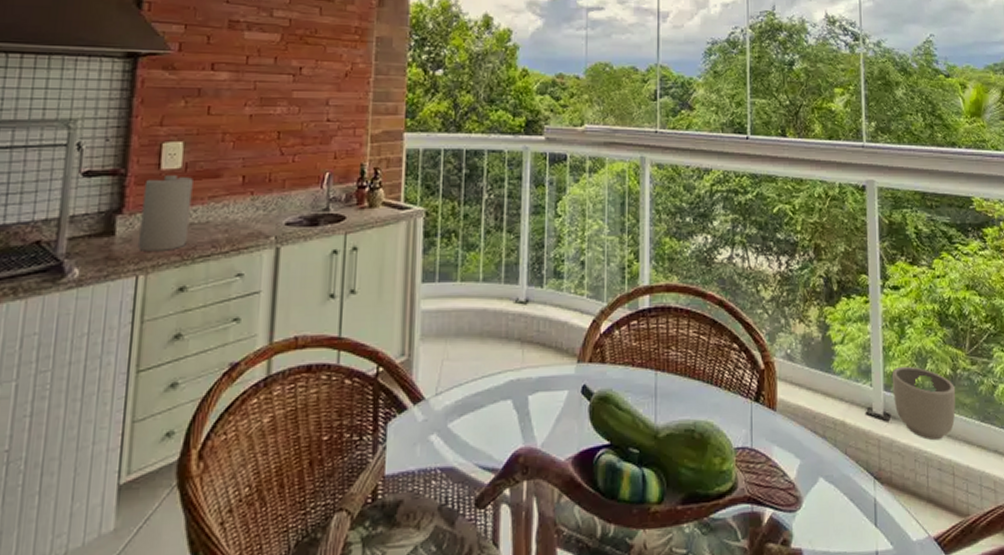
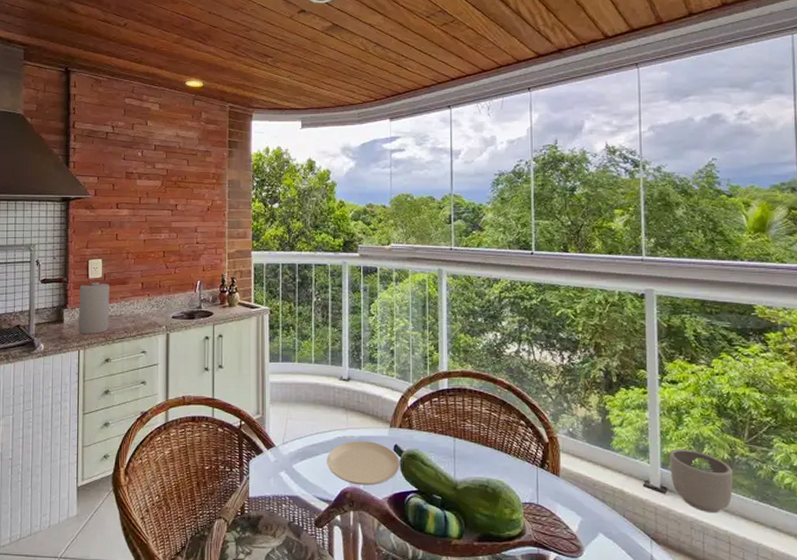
plate: none [495,383,589,444] -> present [327,441,400,486]

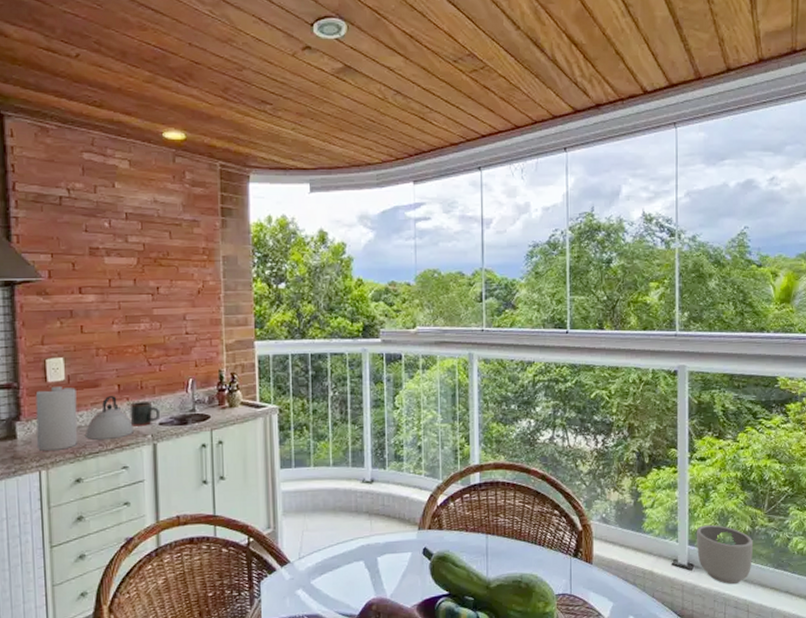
kettle: none [115,292,152,329] -> present [86,396,134,441]
mug: none [149,298,173,318] -> present [129,402,159,426]
plate: present [327,441,400,486] -> none [350,546,430,595]

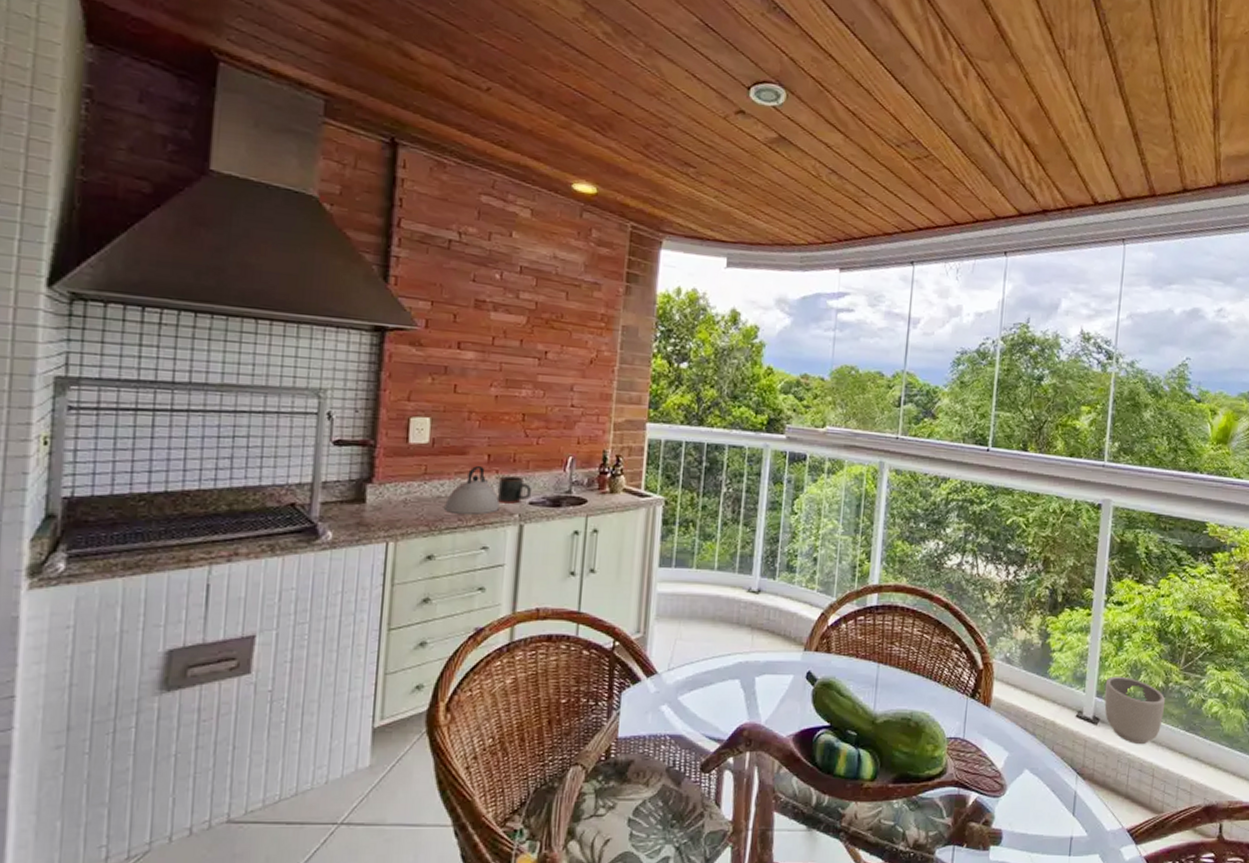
paper towel holder: present [35,387,78,451] -> none [387,449,440,521]

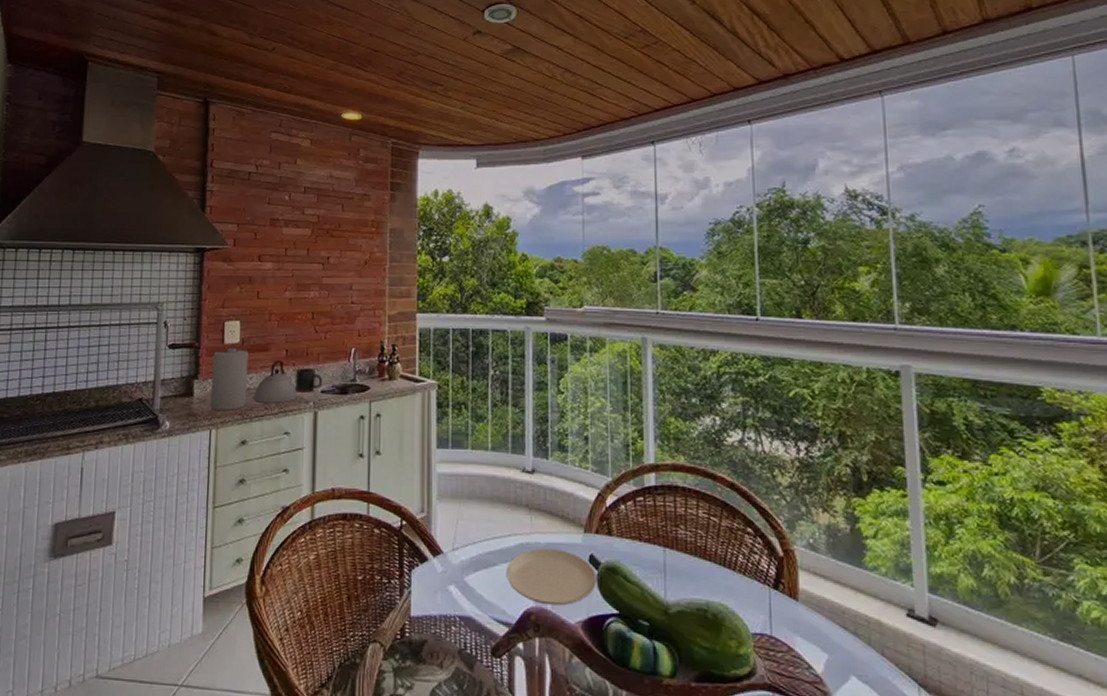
paper towel holder: none [387,449,440,521] -> present [209,349,249,411]
plate: none [722,667,813,721] -> present [507,548,597,606]
planter: present [1104,676,1166,745] -> none [938,568,1024,655]

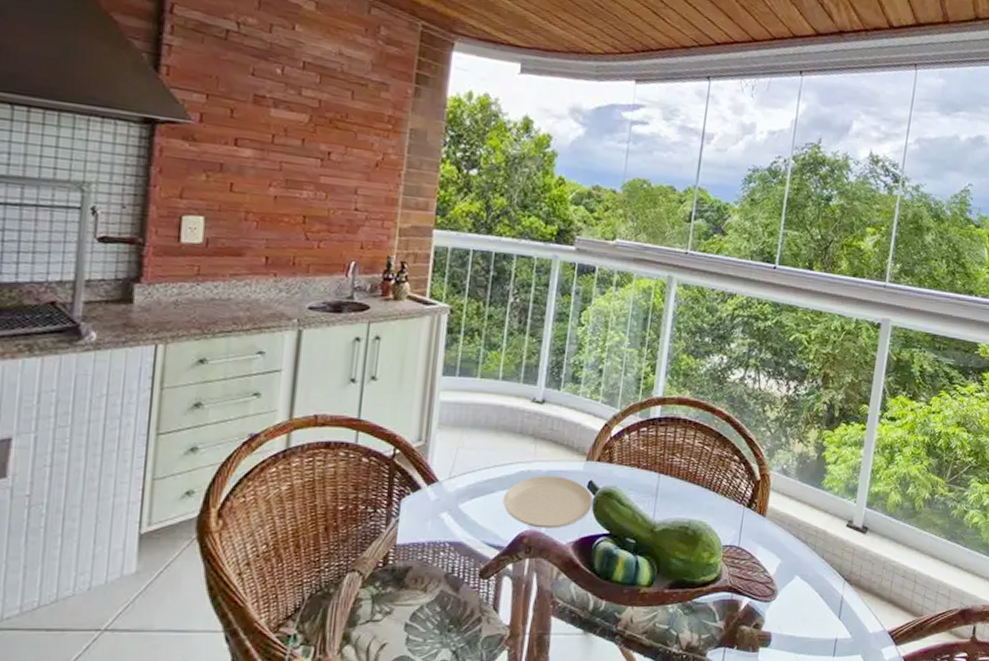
paper towel holder: present [209,349,249,411] -> none [156,249,214,324]
kettle: present [254,361,297,405] -> none [218,268,278,319]
mug: present [294,368,322,393] -> none [274,279,311,308]

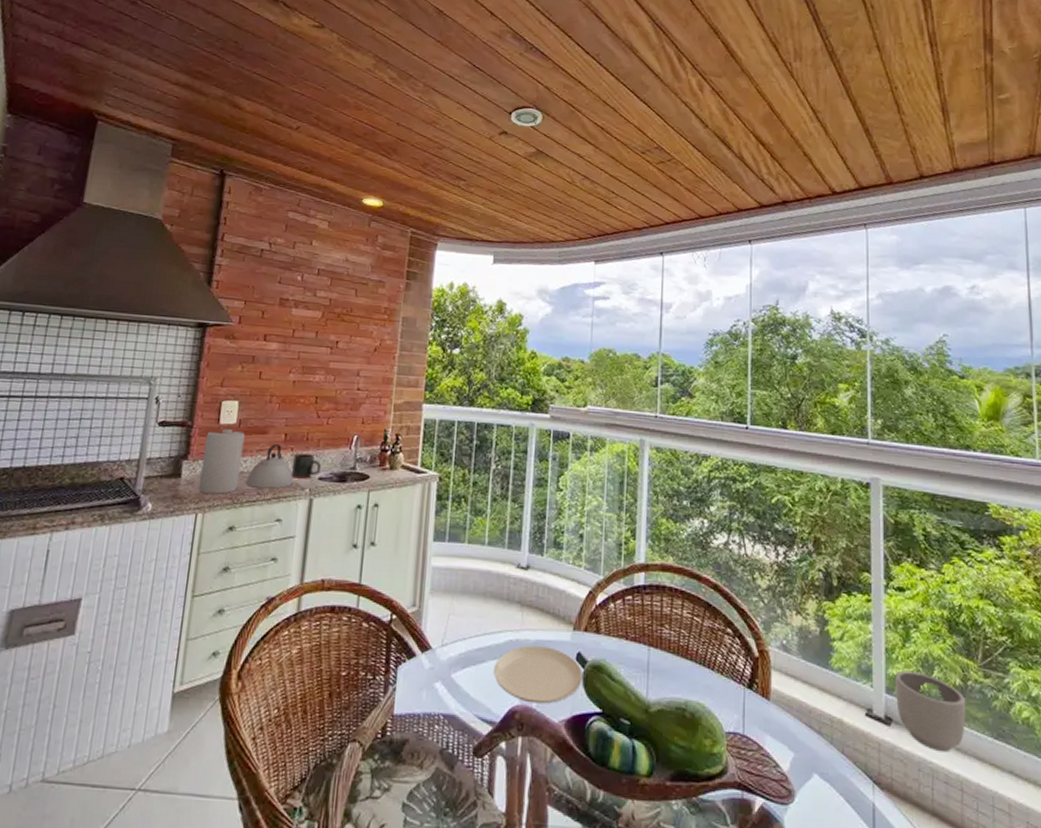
paper towel holder: none [156,249,214,324] -> present [198,429,245,494]
kettle: none [218,268,278,319] -> present [246,444,293,490]
mug: none [274,279,311,308] -> present [291,453,321,479]
planter: none [873,488,931,553] -> present [894,670,966,753]

